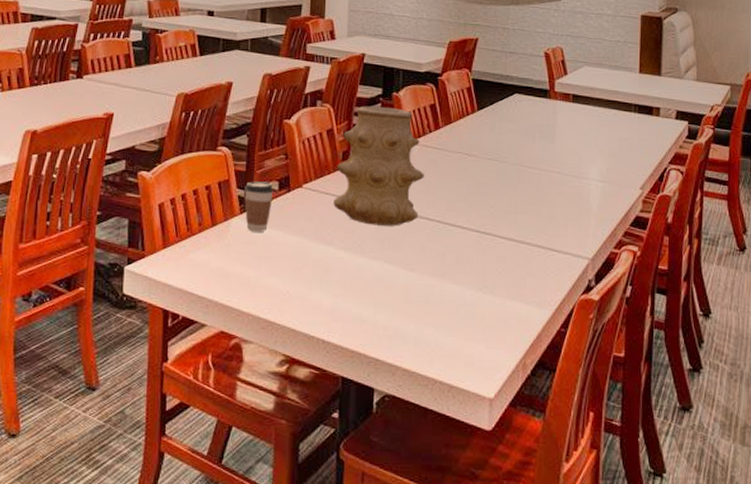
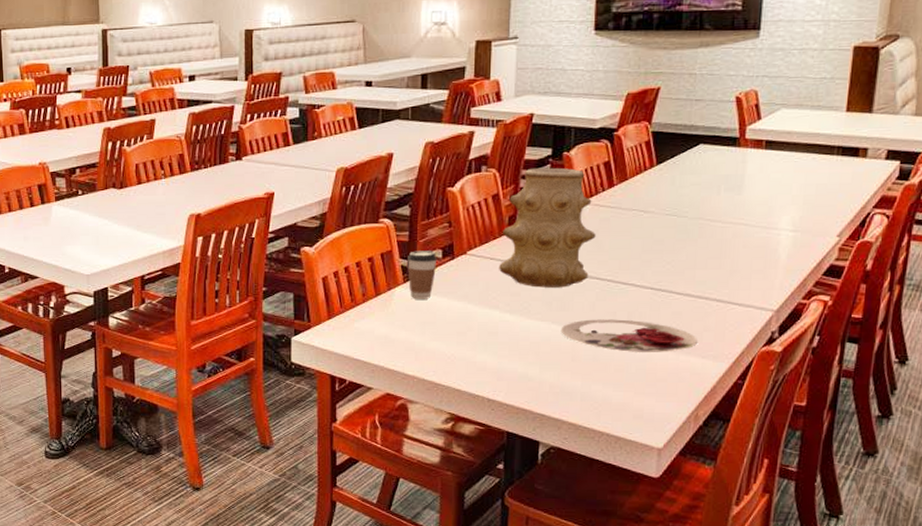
plate: none [393,260,522,297] -> present [560,319,697,352]

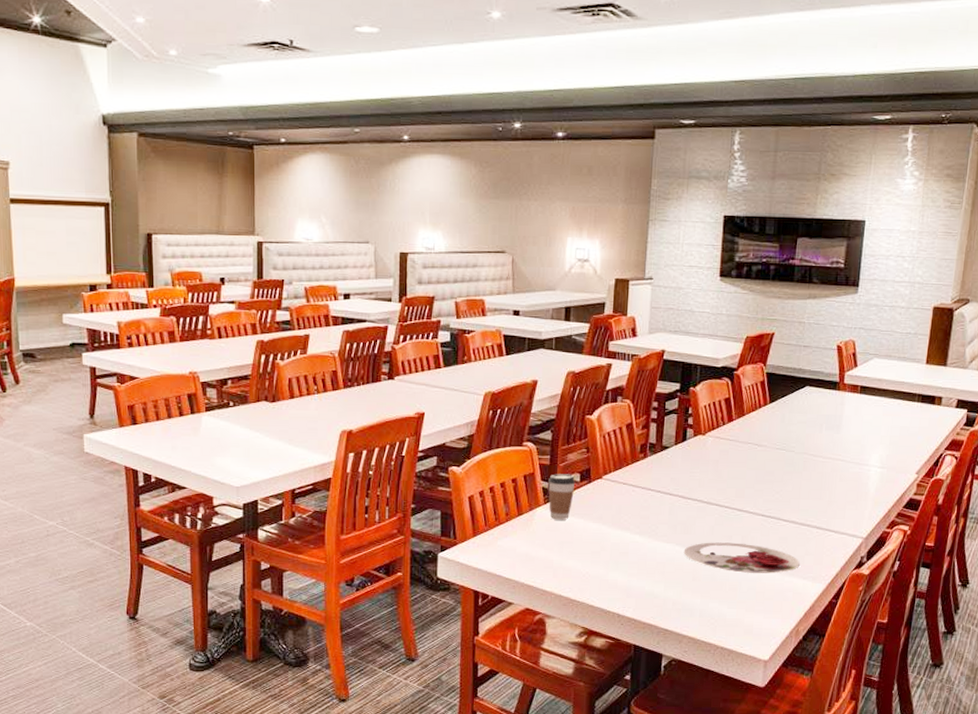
vase: present [499,167,596,288] -> none [631,400,716,512]

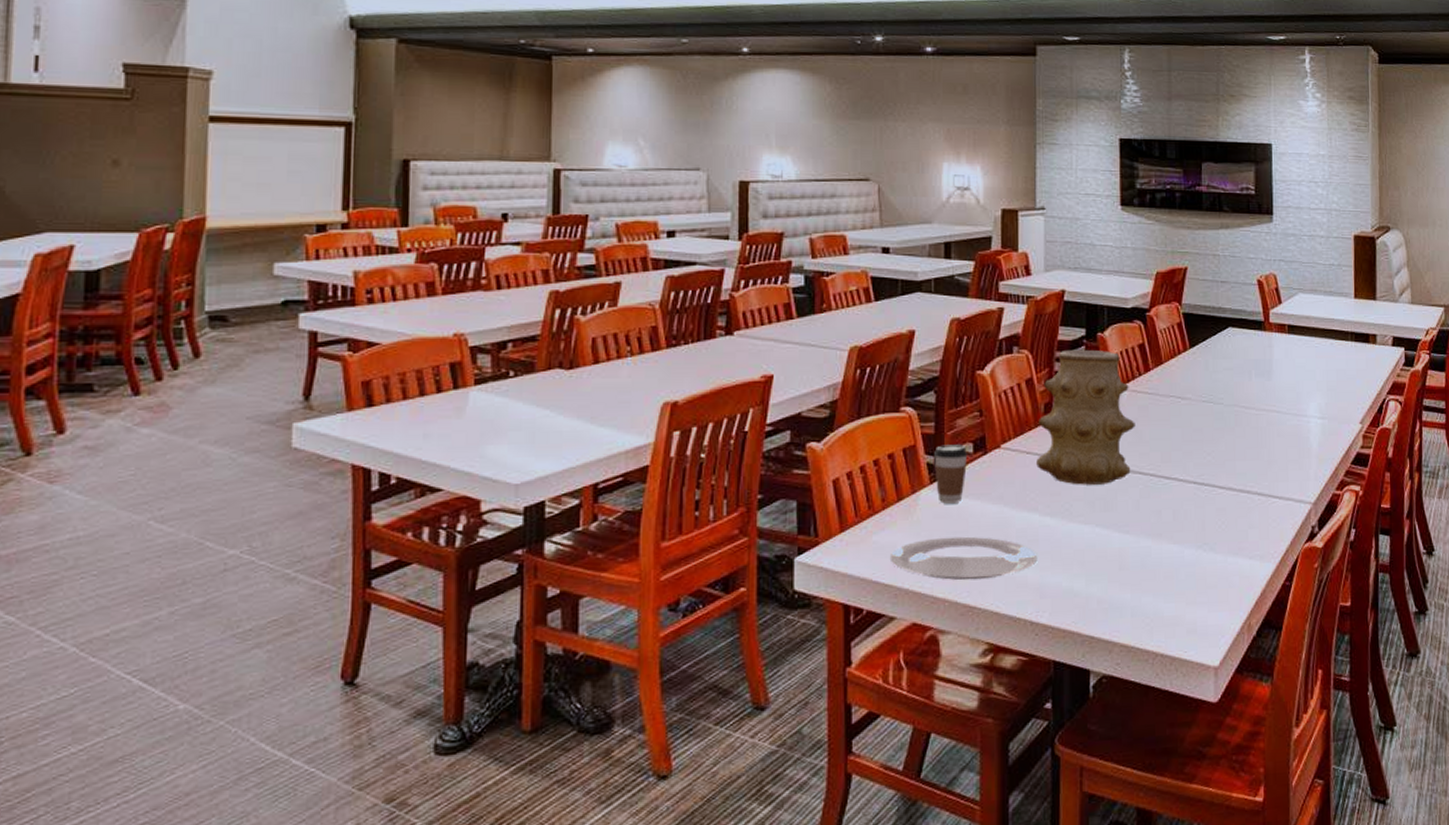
plate: none [510,546,627,580] -> present [889,536,1038,581]
vase: none [631,400,716,512] -> present [1036,349,1135,485]
plate: present [683,542,800,573] -> none [1105,518,1243,556]

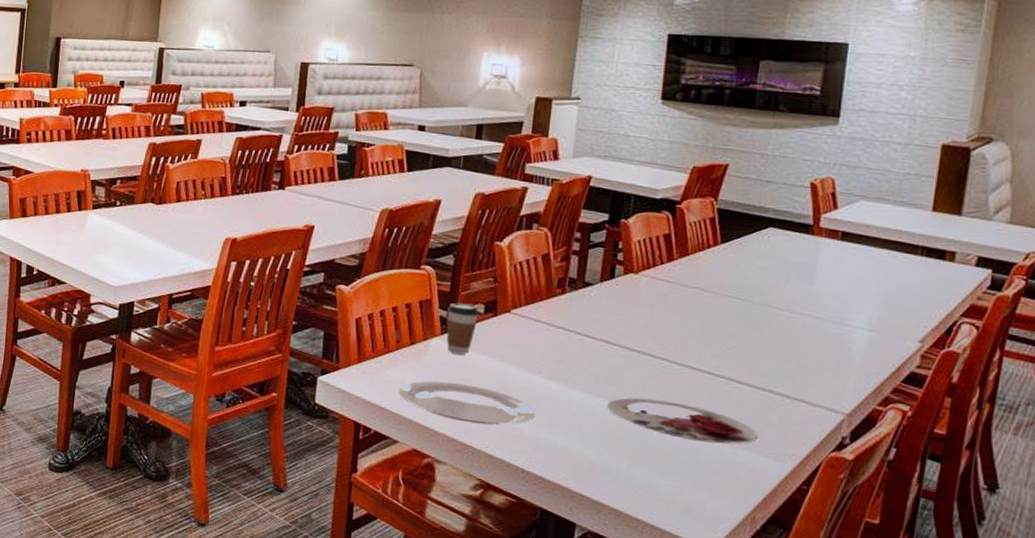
vase: present [1036,349,1135,485] -> none [544,231,651,361]
plate: none [1105,518,1243,556] -> present [607,397,758,445]

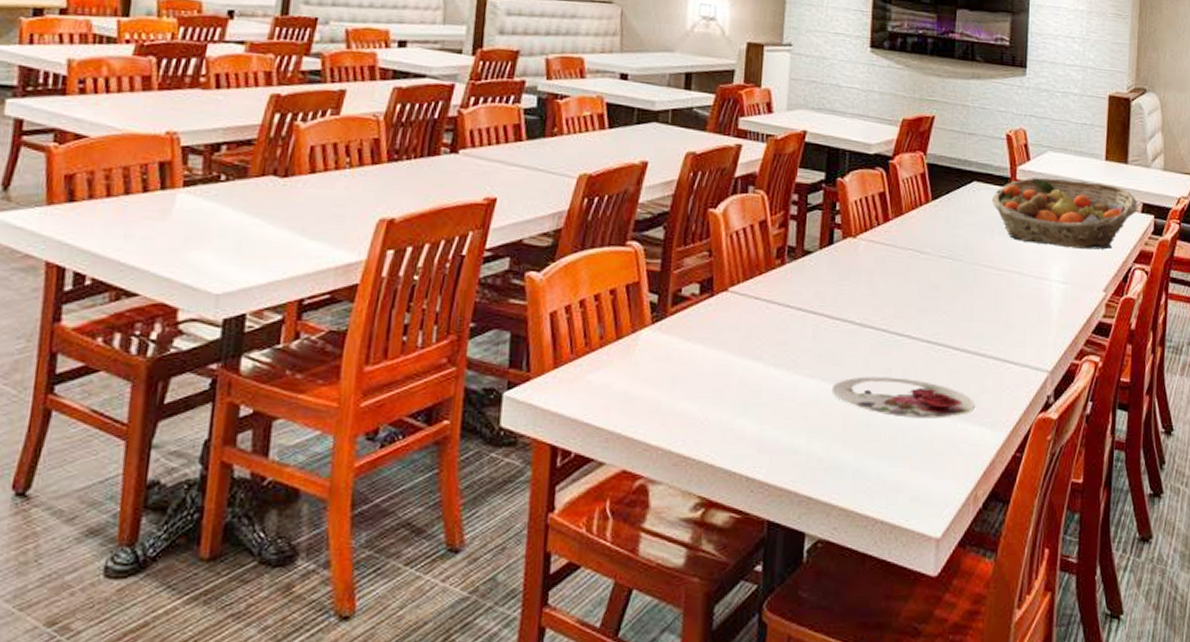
plate: present [398,381,536,425] -> none [603,381,759,429]
coffee cup: present [446,302,479,355] -> none [657,283,694,346]
fruit basket: none [789,225,972,302] -> present [991,177,1138,250]

